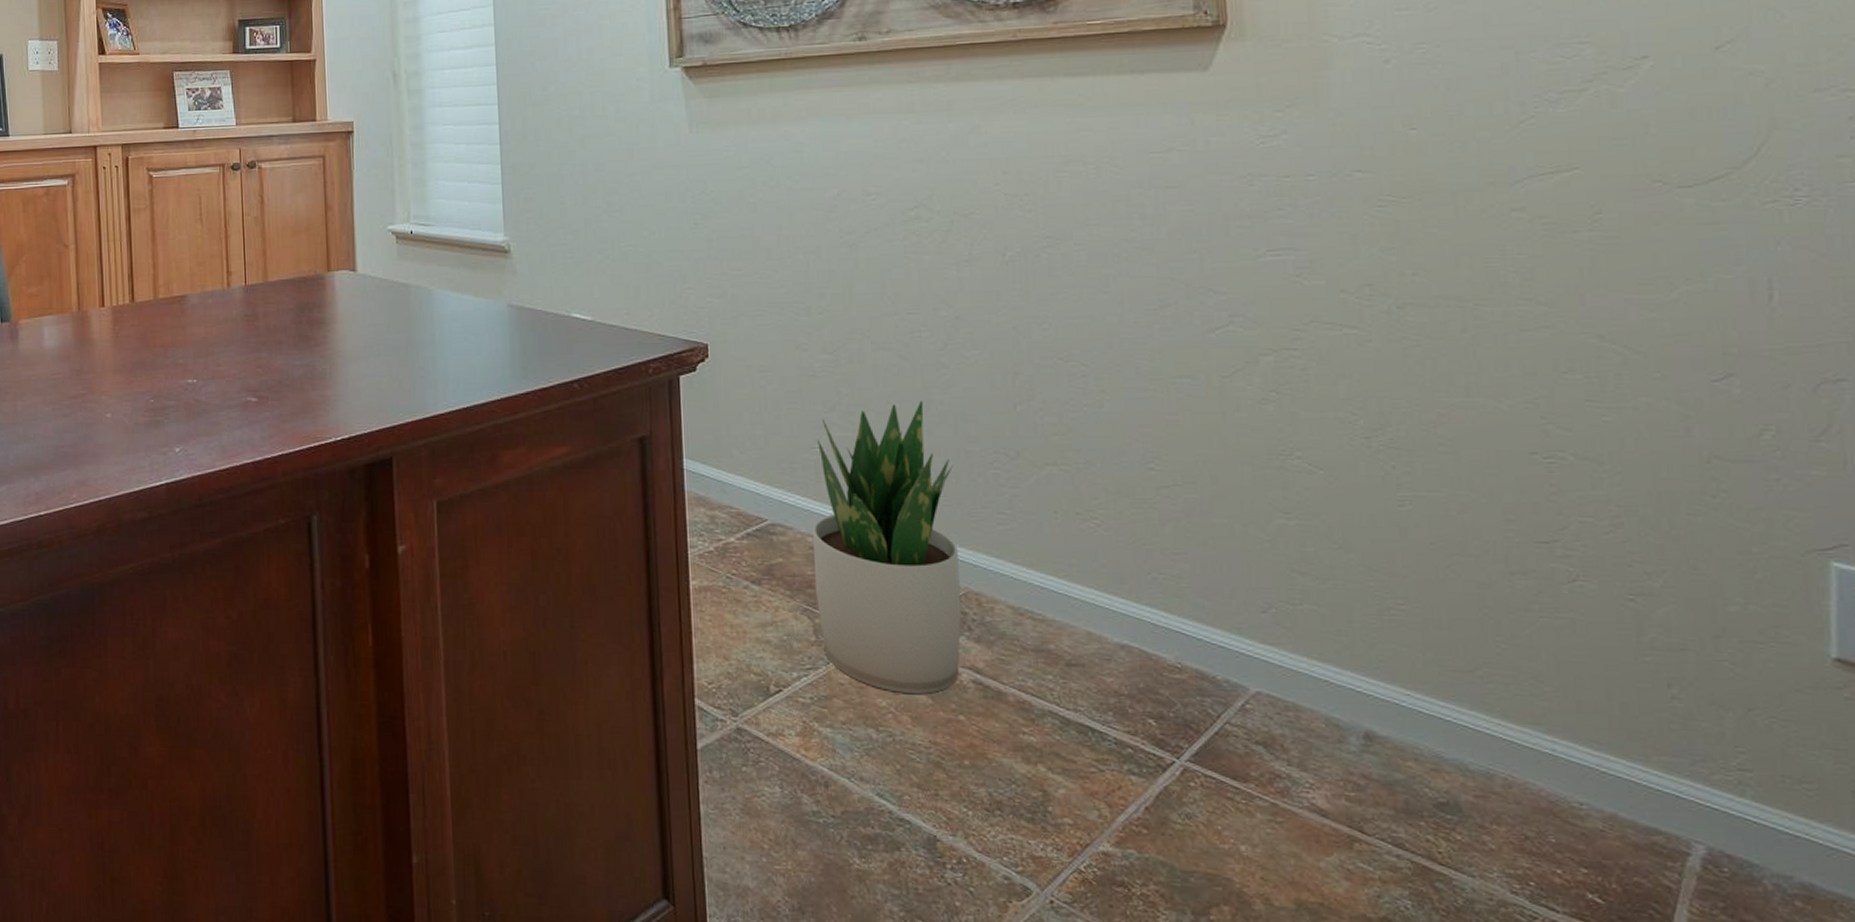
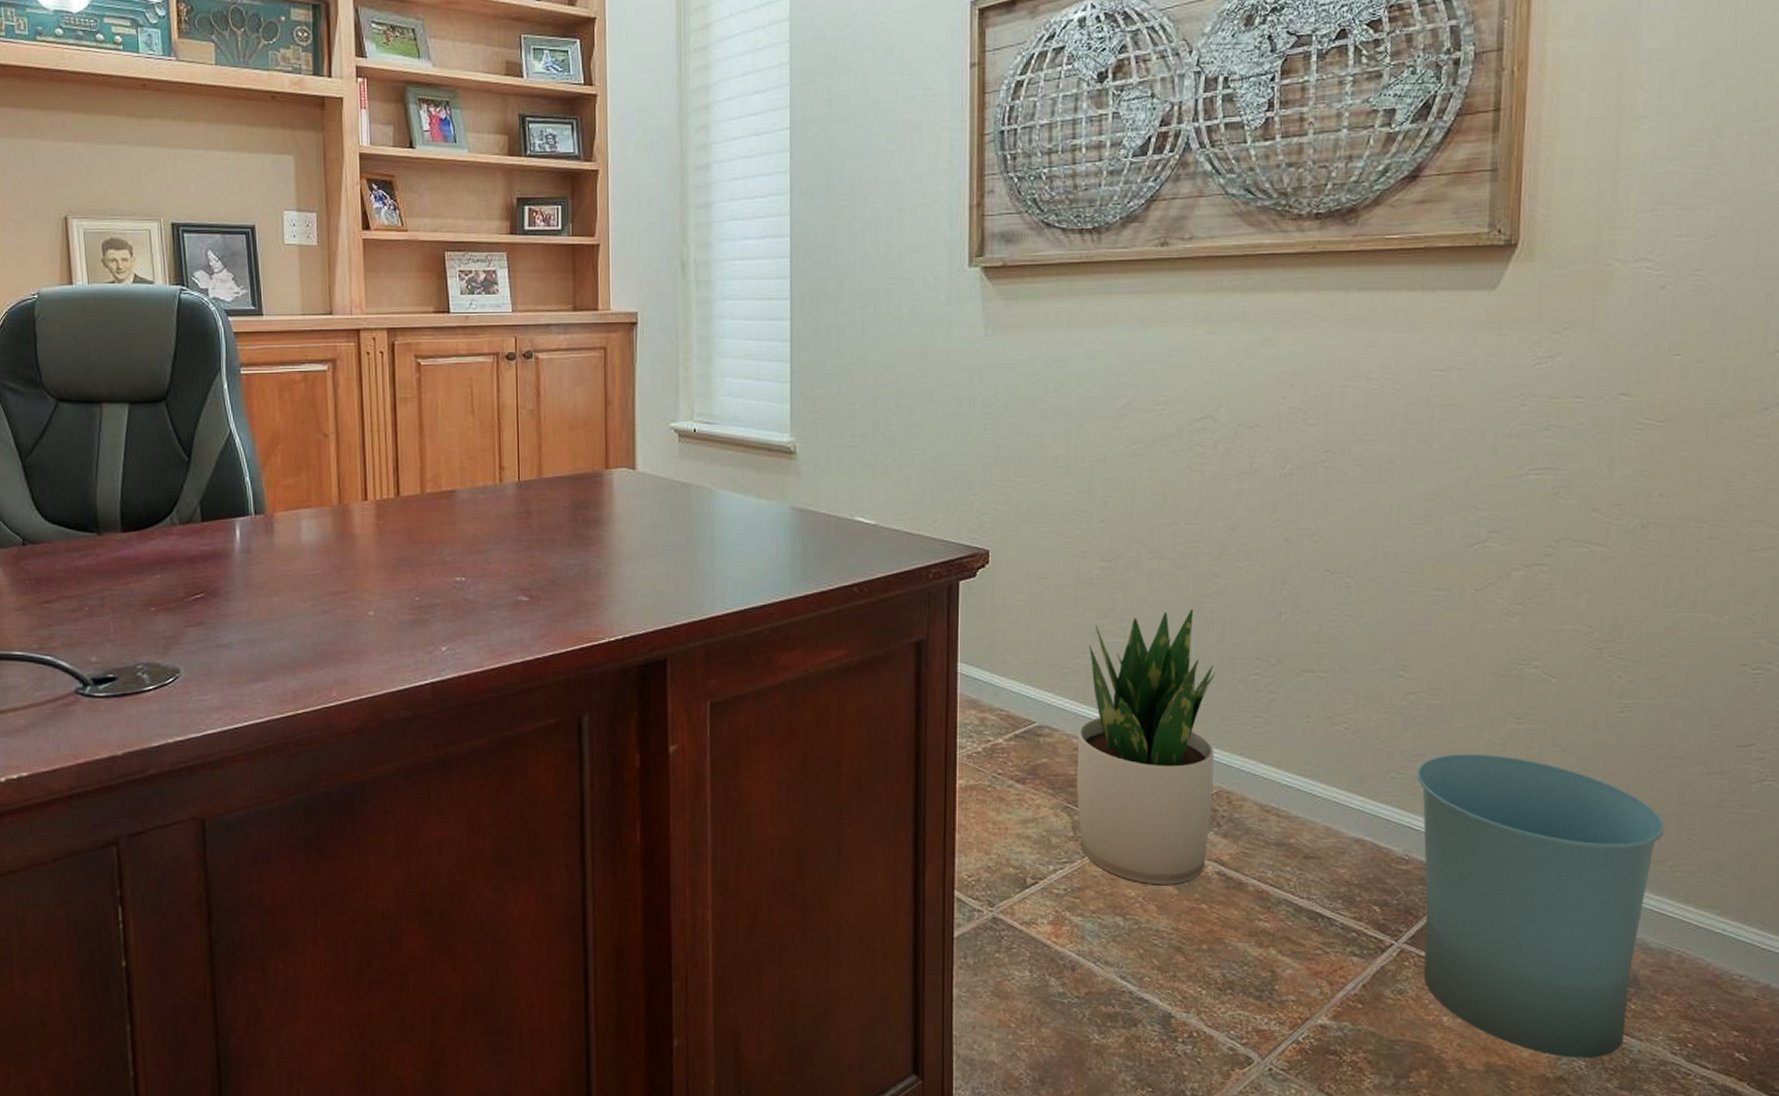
waste bin: none [1180,551,1468,897] -> present [1416,753,1664,1059]

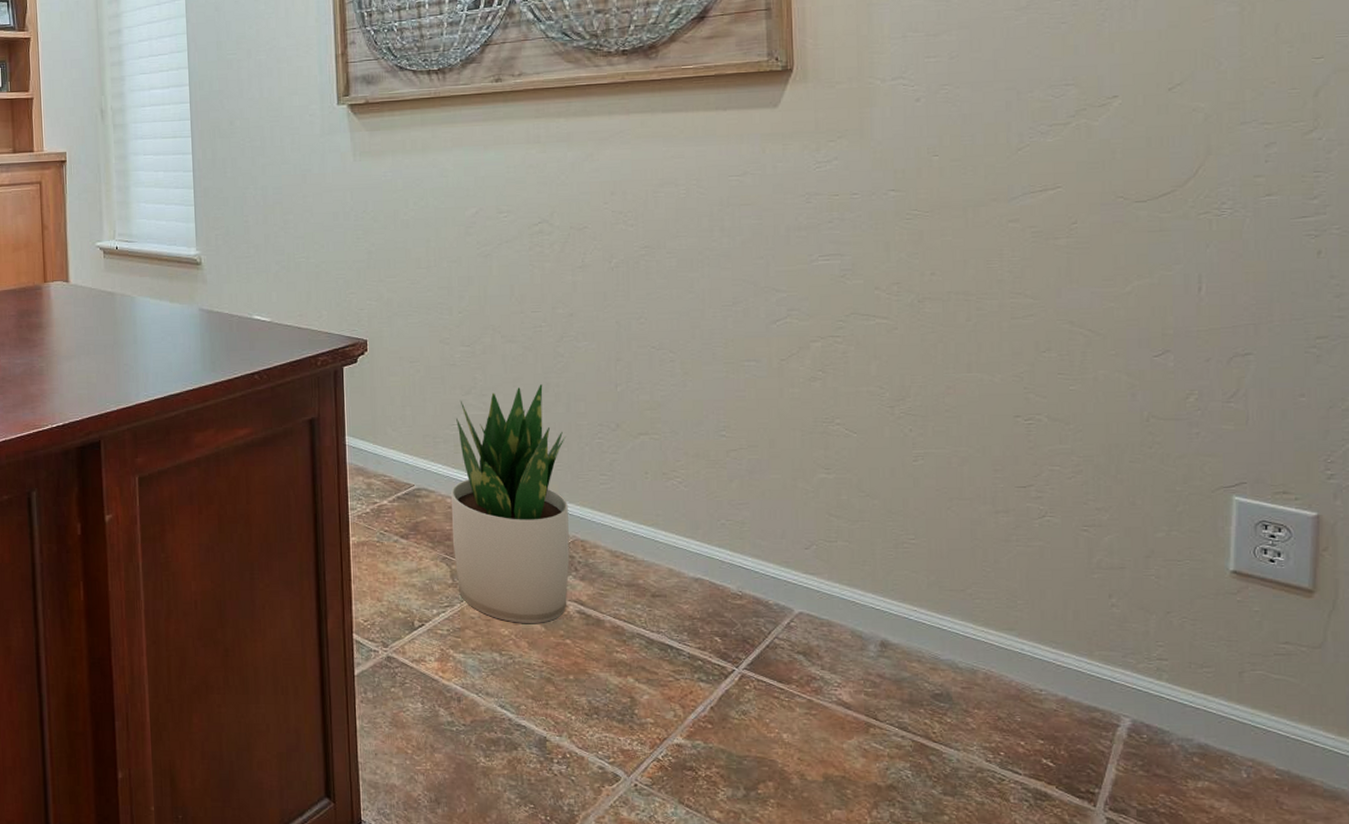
waste bin: present [1416,753,1664,1059] -> none [743,500,962,768]

